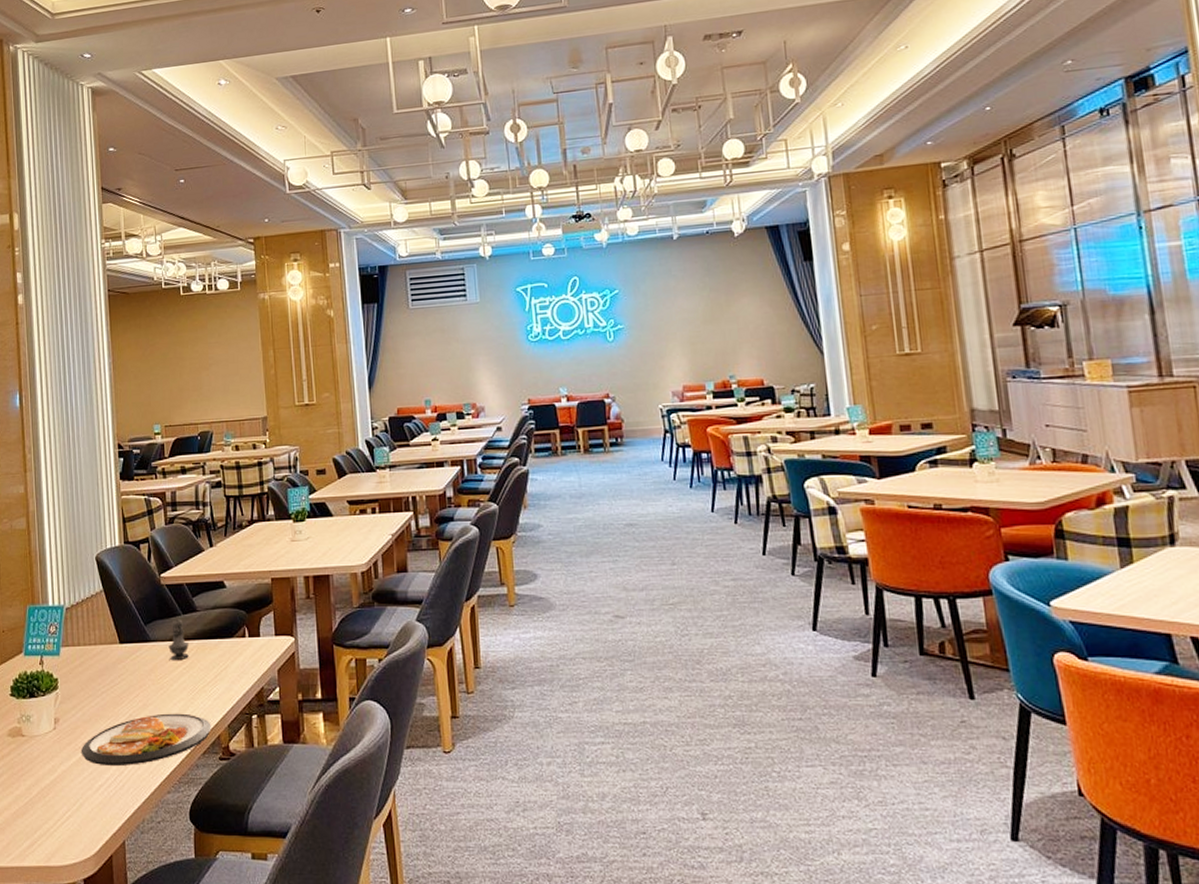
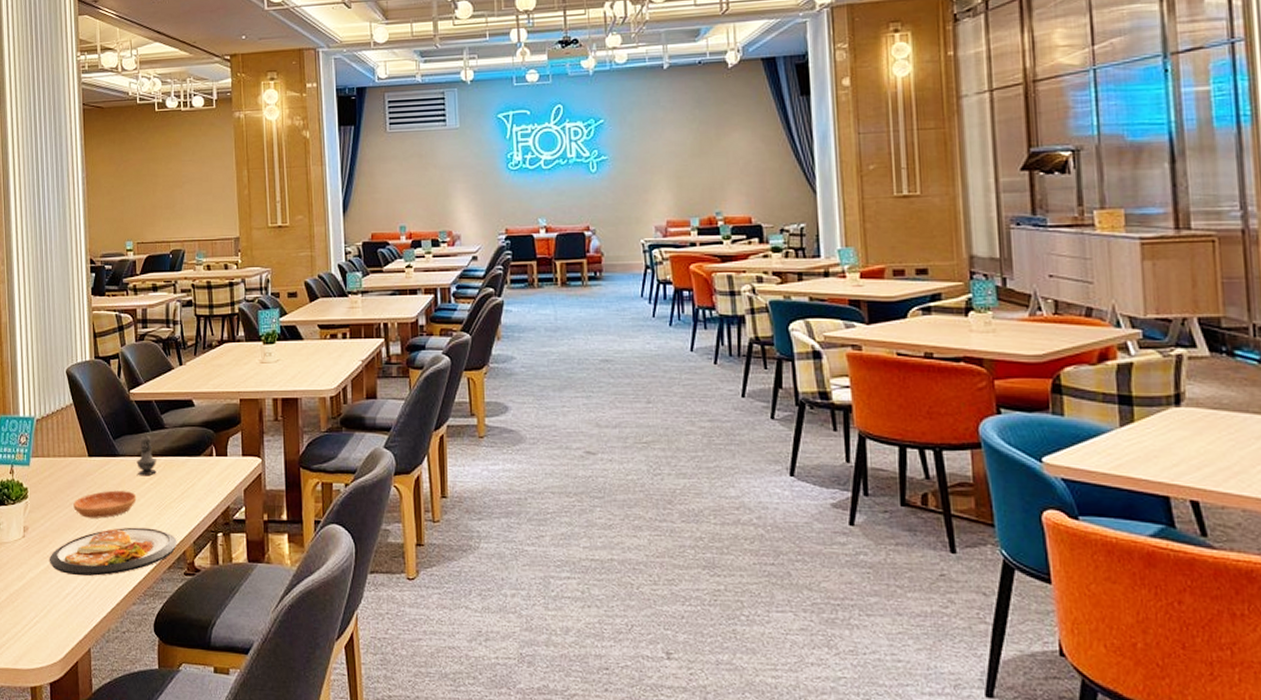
saucer: none [105,676,170,706] -> present [73,490,137,518]

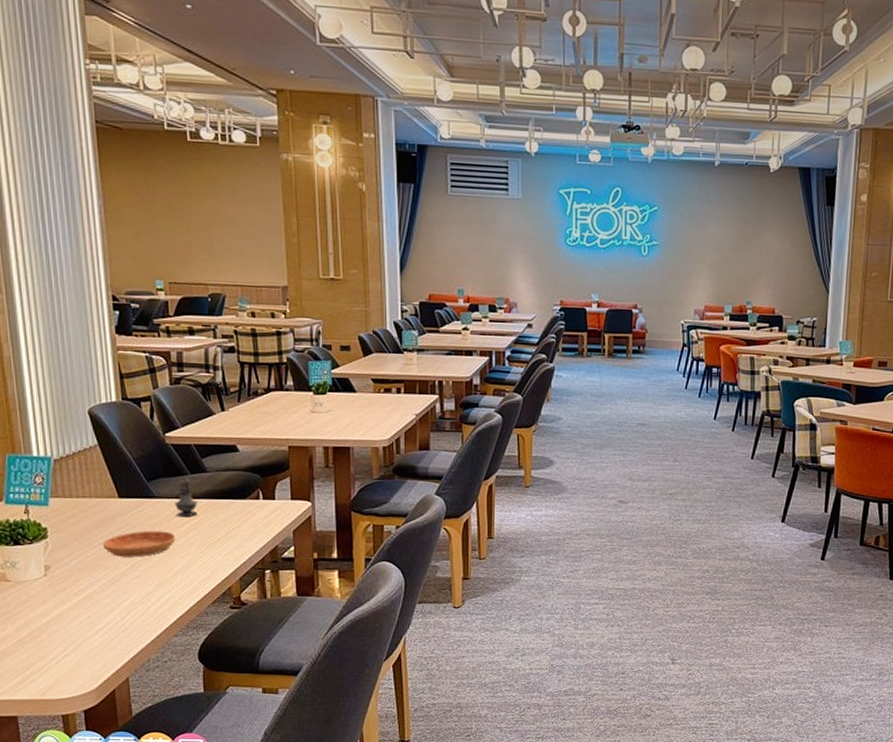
dish: present [50,527,177,576] -> none [77,565,222,612]

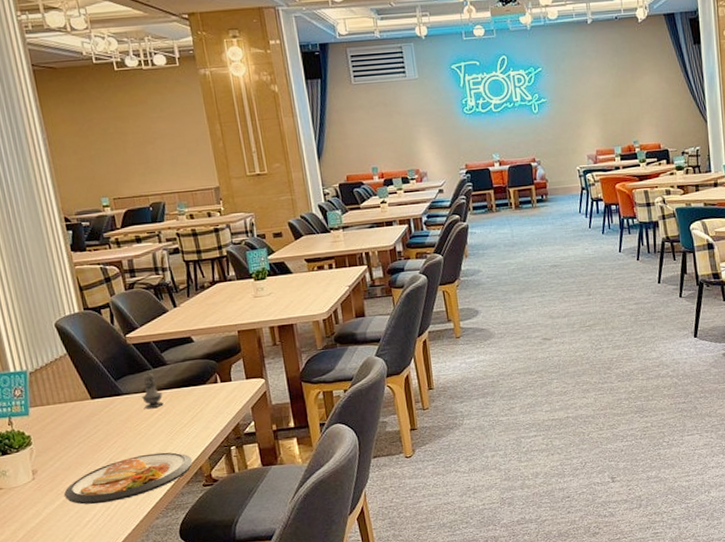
dish: none [77,565,222,612] -> present [64,452,193,505]
saucer: present [103,530,176,557] -> none [82,423,147,453]

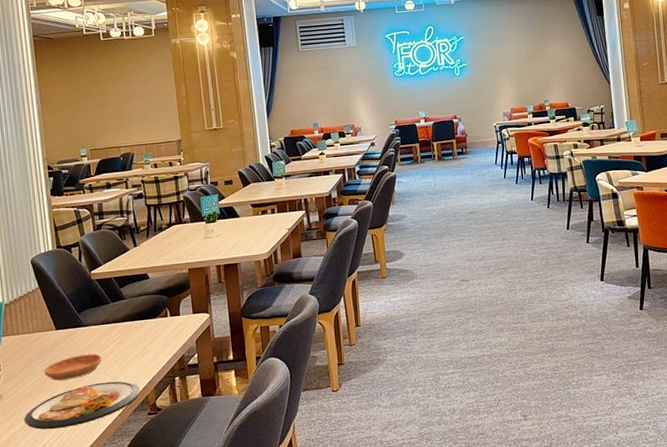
saucer: none [82,423,147,453] -> present [44,353,102,381]
salt shaker: present [142,370,164,409] -> none [100,304,119,340]

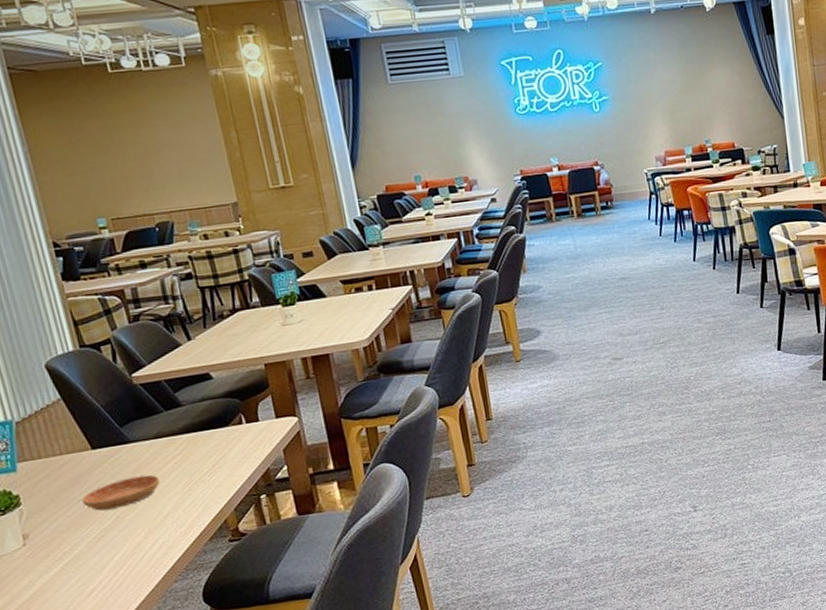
dish: present [24,381,140,430] -> none [62,505,216,571]

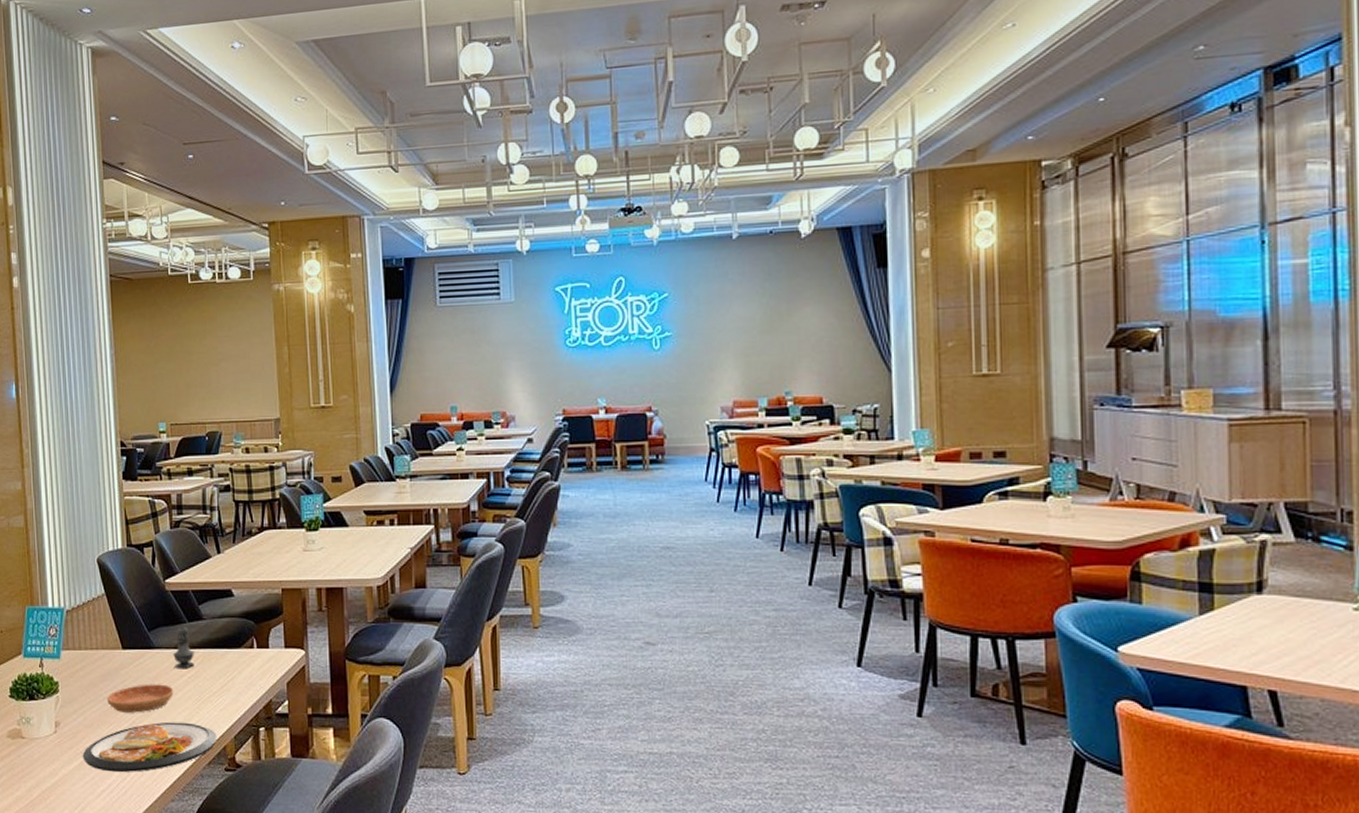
dish: none [62,505,216,571] -> present [83,721,217,773]
salt shaker: none [153,413,179,458] -> present [173,624,195,669]

